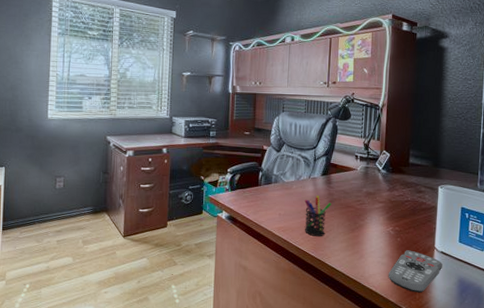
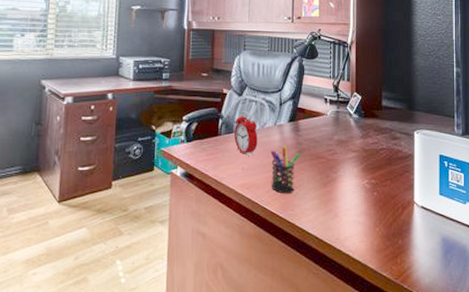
alarm clock: none [273,165,294,204] -> present [234,111,258,156]
remote control: present [388,250,443,293] -> none [365,206,424,256]

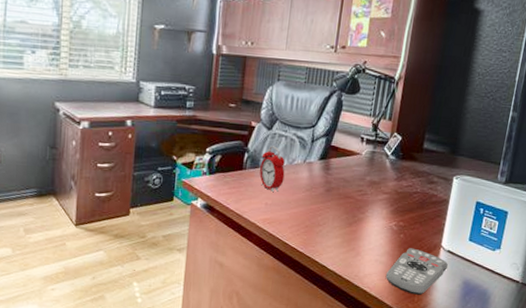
pen holder: present [270,144,300,194] -> none [294,182,328,231]
remote control: none [365,206,424,256] -> present [385,248,448,295]

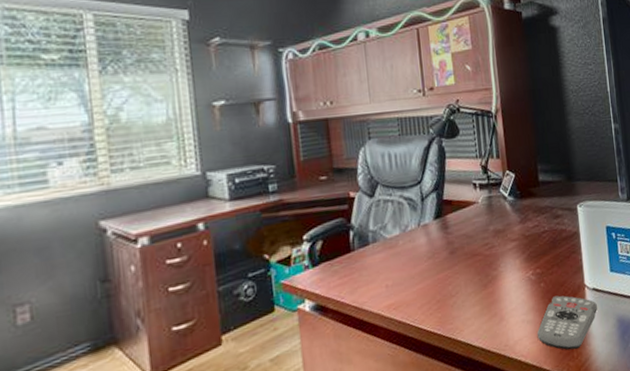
alarm clock: present [259,146,285,192] -> none [369,215,401,270]

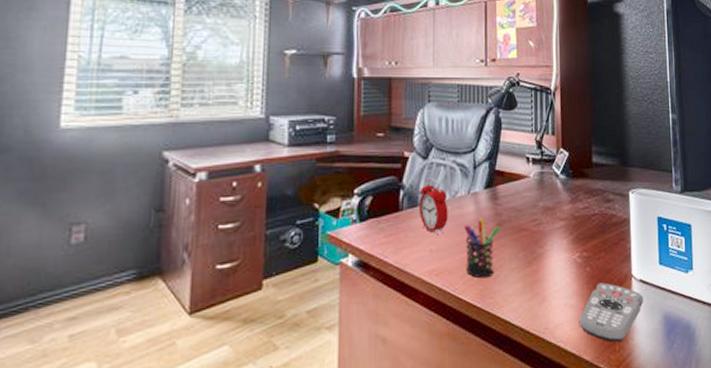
alarm clock: none [369,215,401,270] -> present [419,178,448,234]
pen holder: none [417,247,453,307] -> present [464,216,500,279]

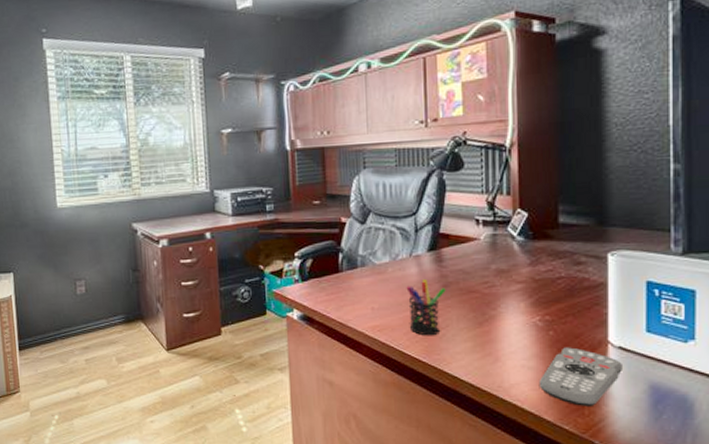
alarm clock: present [419,178,448,234] -> none [358,241,389,294]

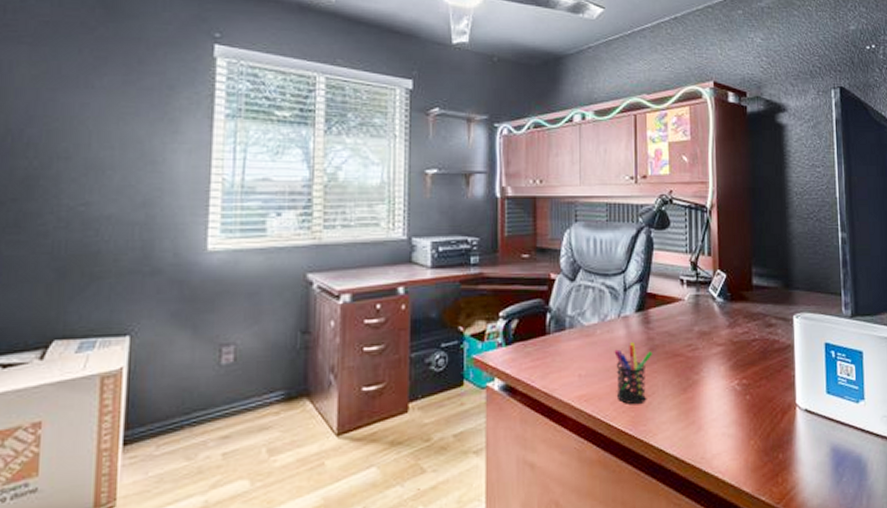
remote control: present [538,347,622,406] -> none [738,411,809,474]

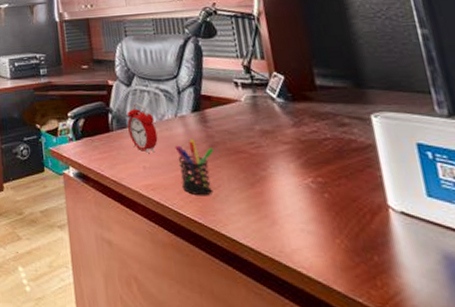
alarm clock: none [567,300,598,359] -> present [126,103,158,153]

